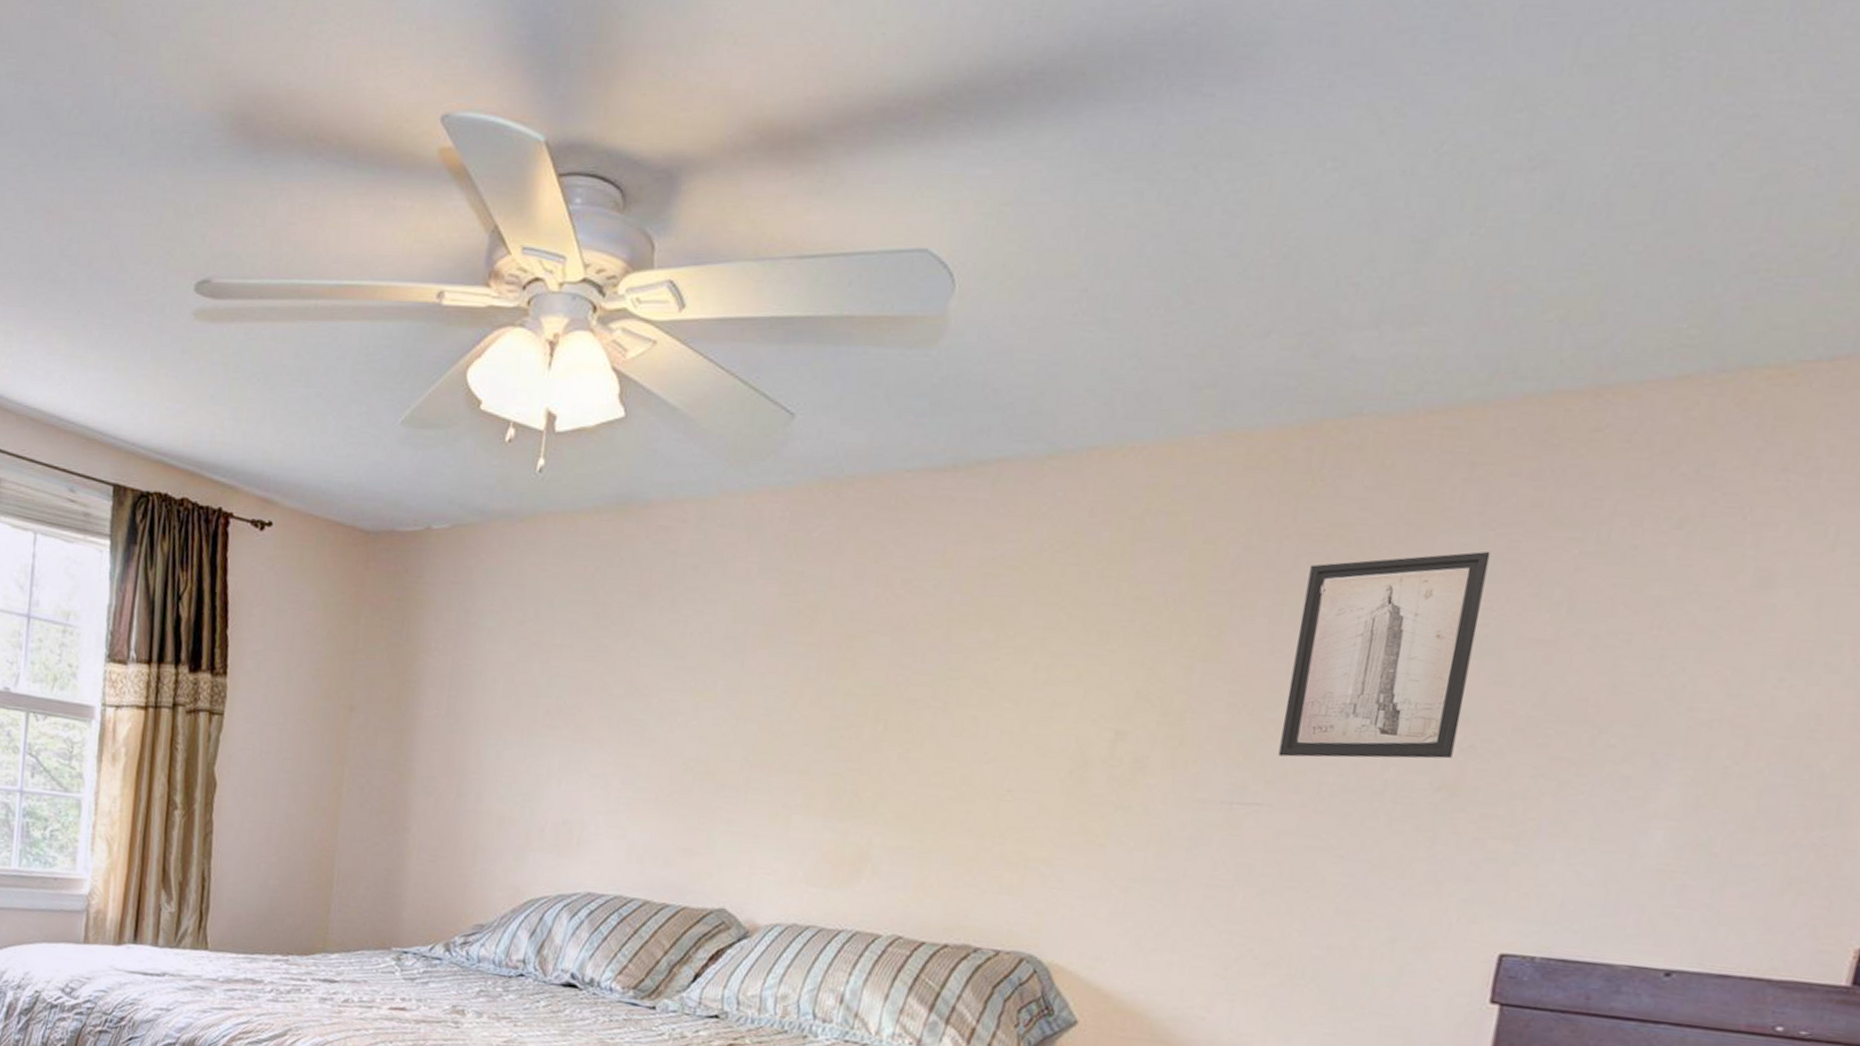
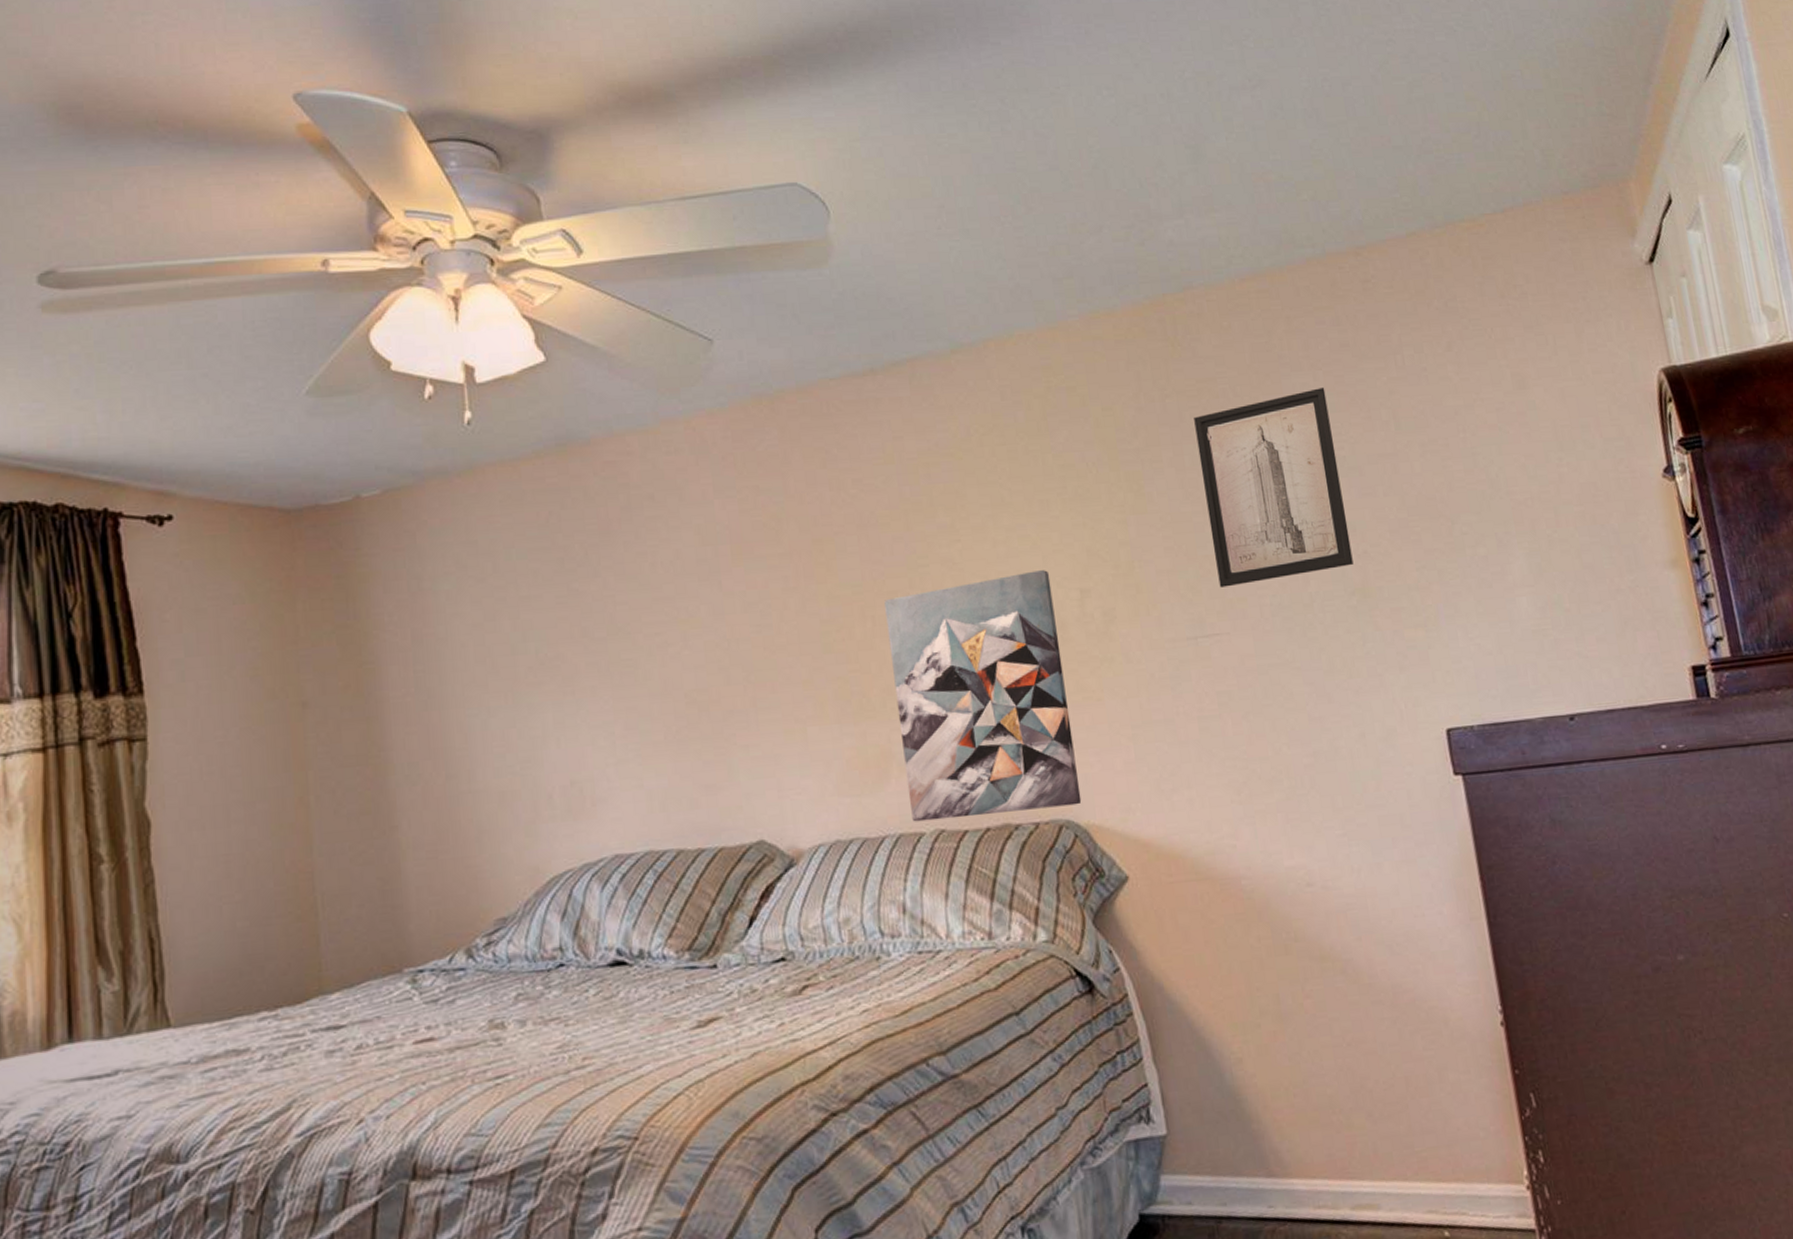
wall art: none [872,703,1087,943] -> present [884,570,1082,822]

